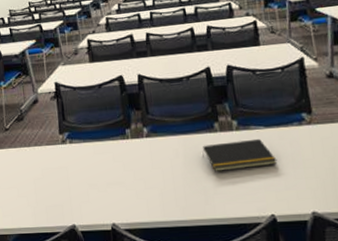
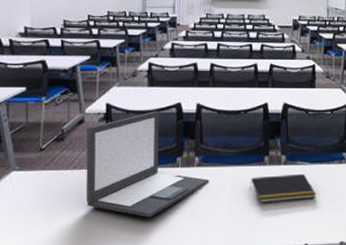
laptop: none [41,85,161,190] -> present [85,111,210,218]

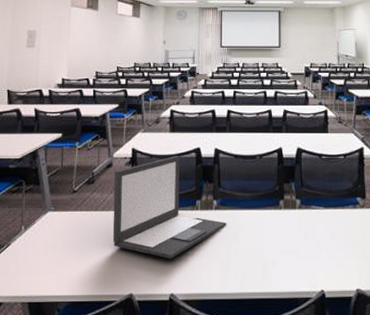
notepad: present [250,173,317,203] -> none [266,218,332,247]

